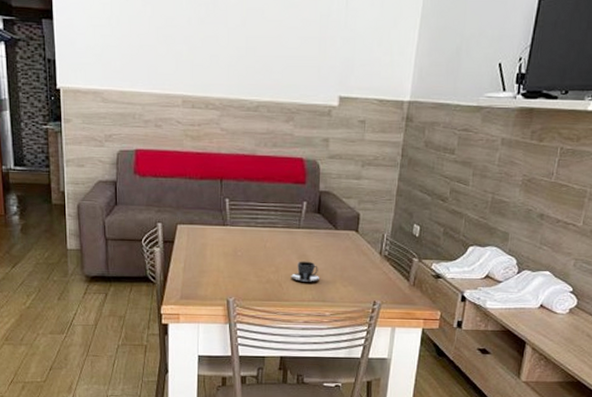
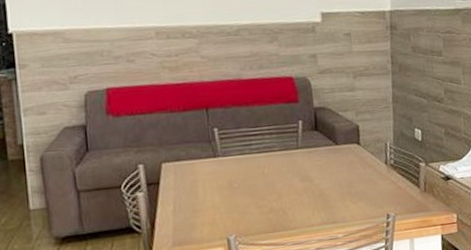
teacup: present [291,261,319,282] -> none [295,182,326,206]

